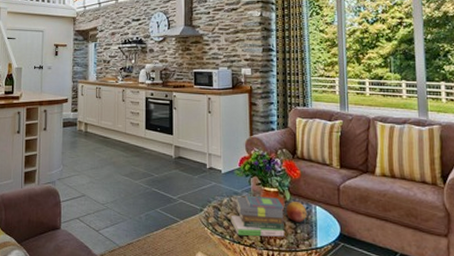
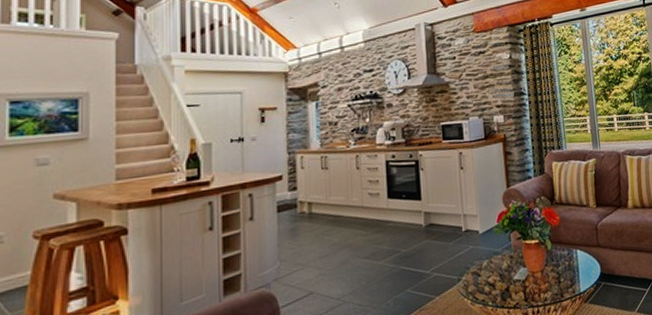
books: present [231,195,285,237] -> none [492,249,549,299]
fruit: present [285,202,307,222] -> none [547,249,569,272]

